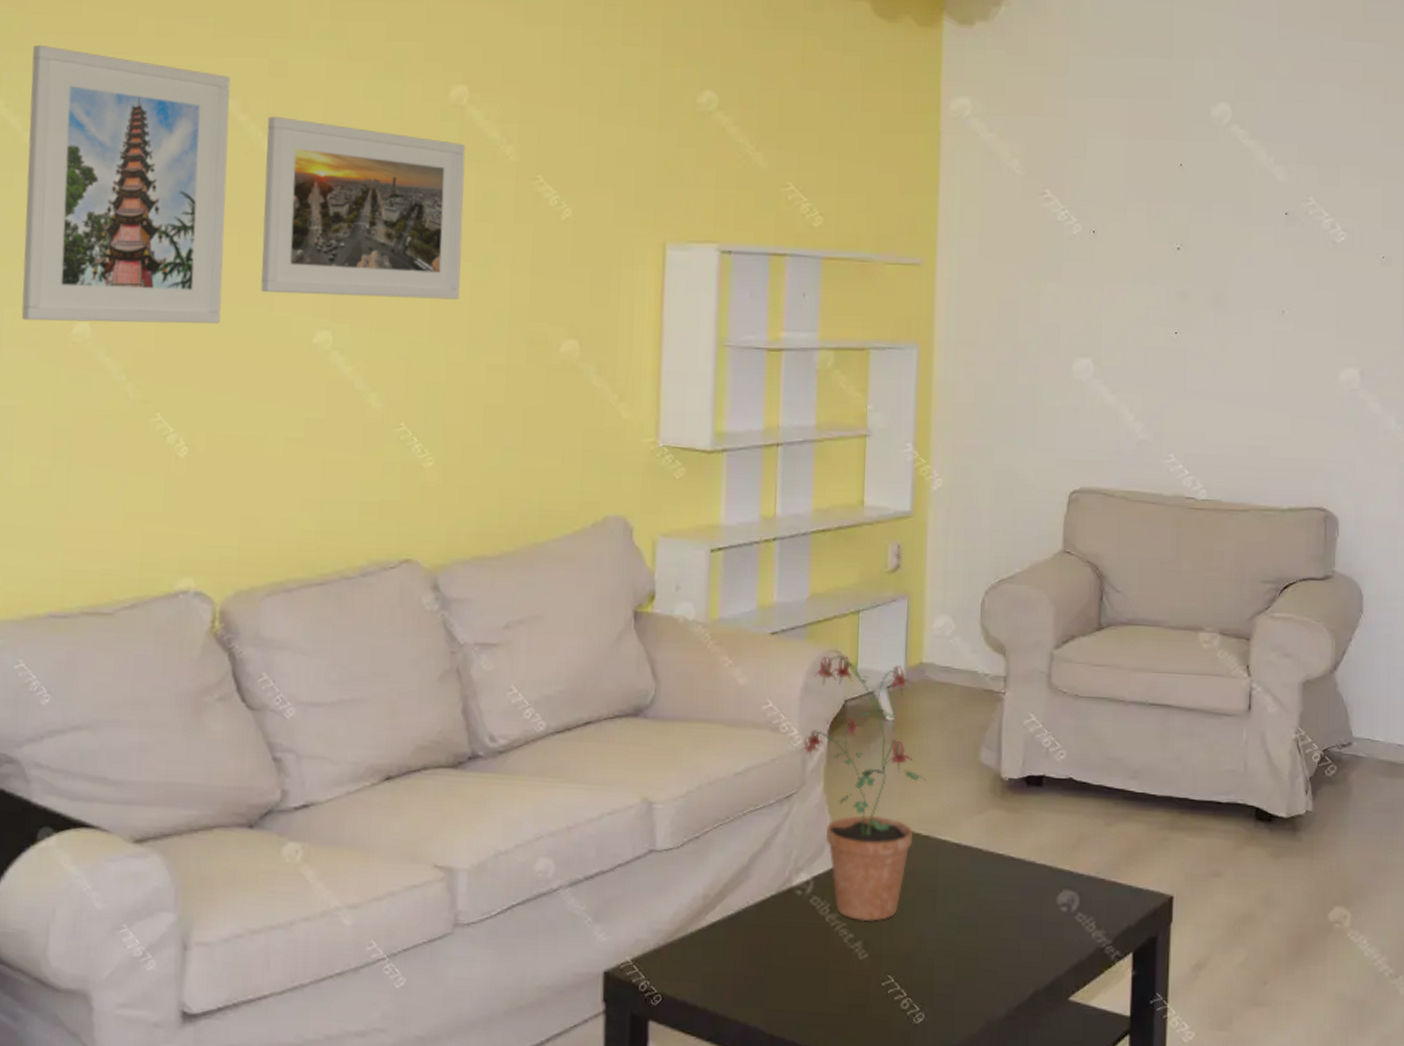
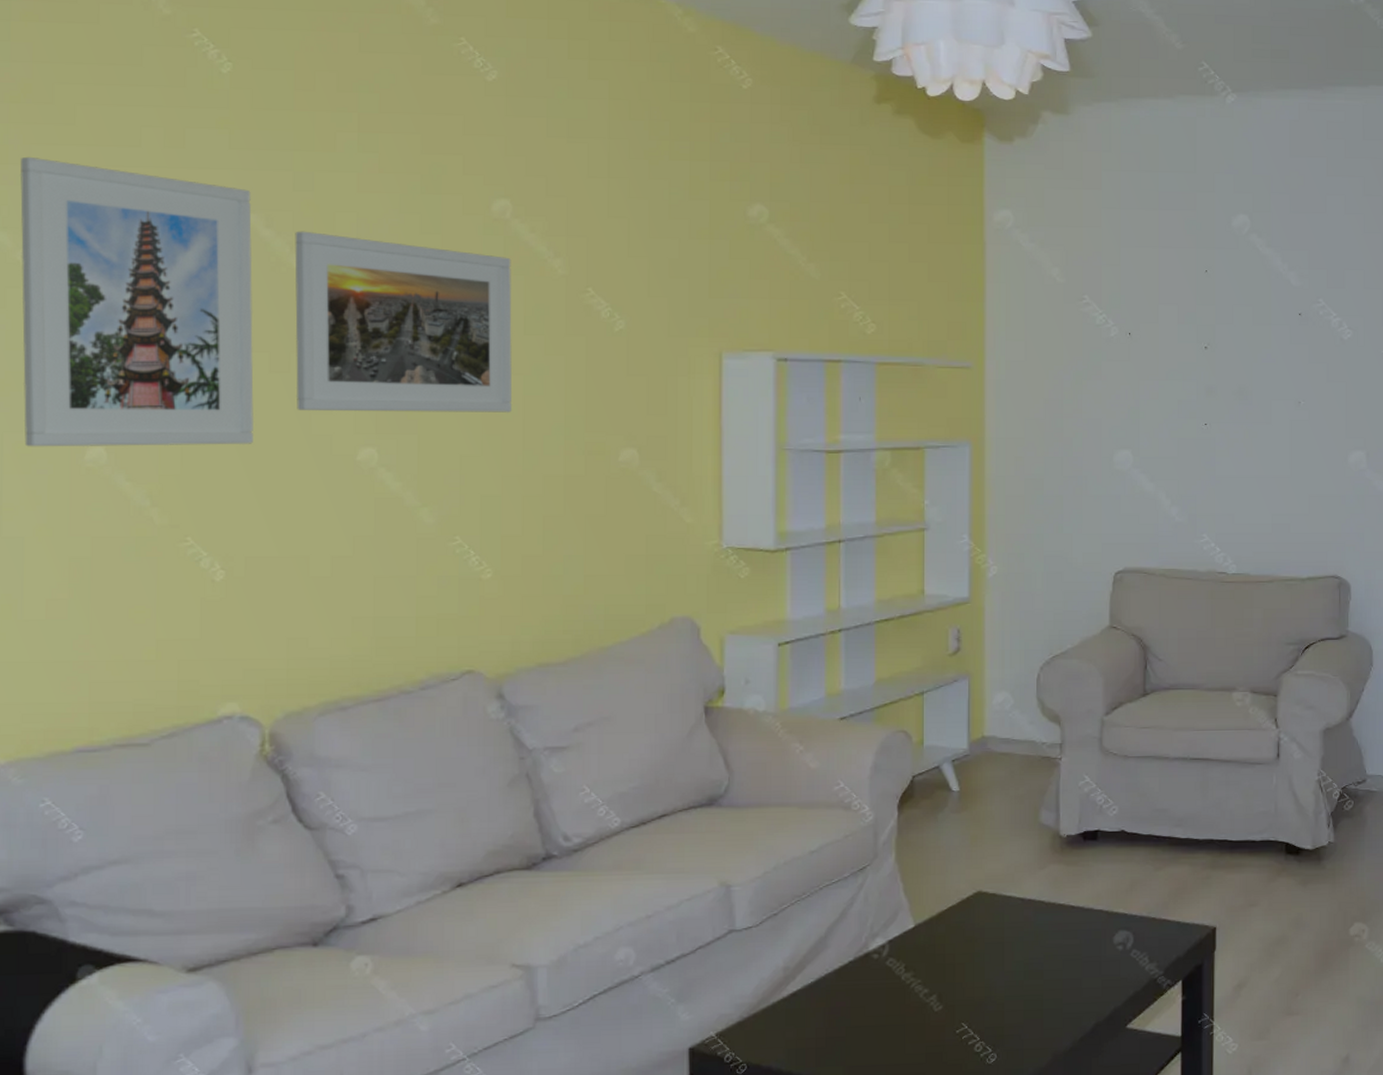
potted plant: present [801,655,926,922] -> none [873,735,991,977]

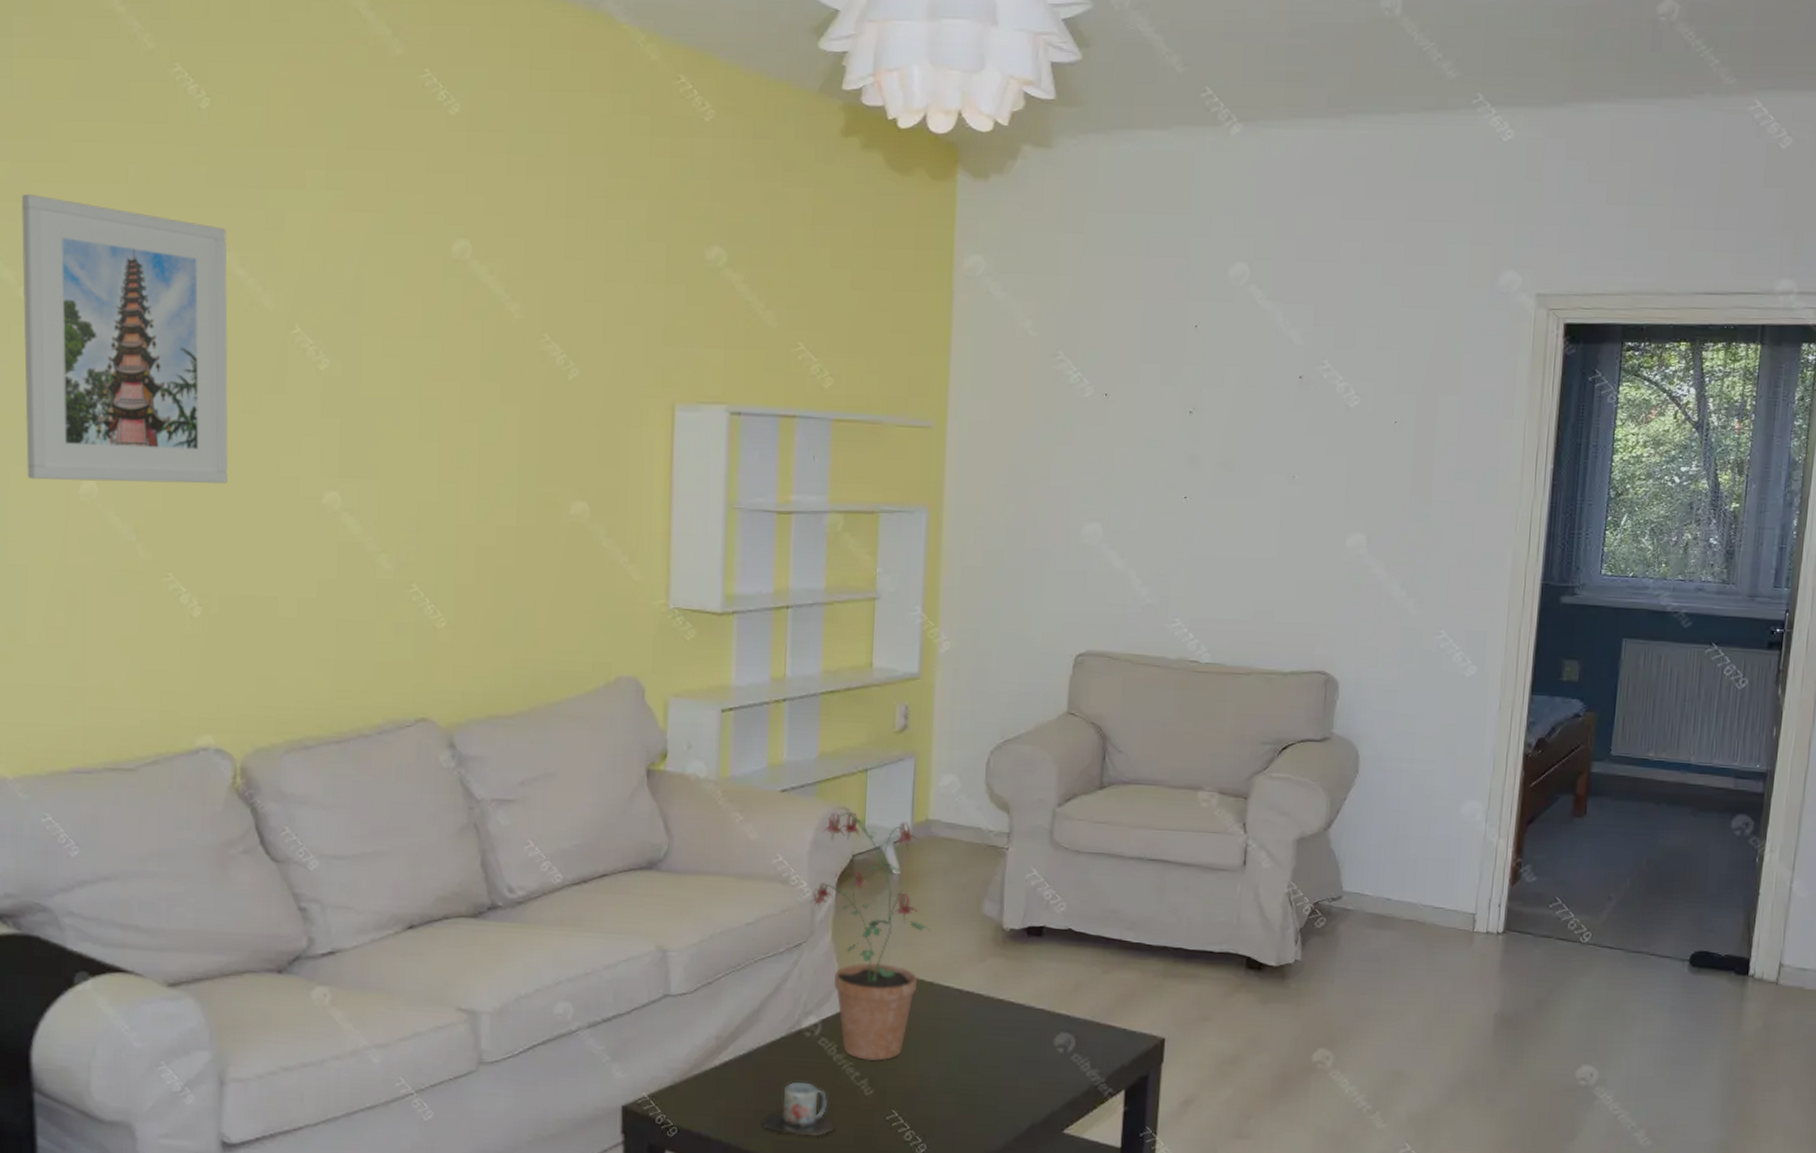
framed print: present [295,231,513,413] -> none [266,270,470,460]
mug: none [833,1004,907,1059] -> present [762,1081,836,1137]
potted plant: none [873,735,991,977] -> present [810,812,931,1061]

